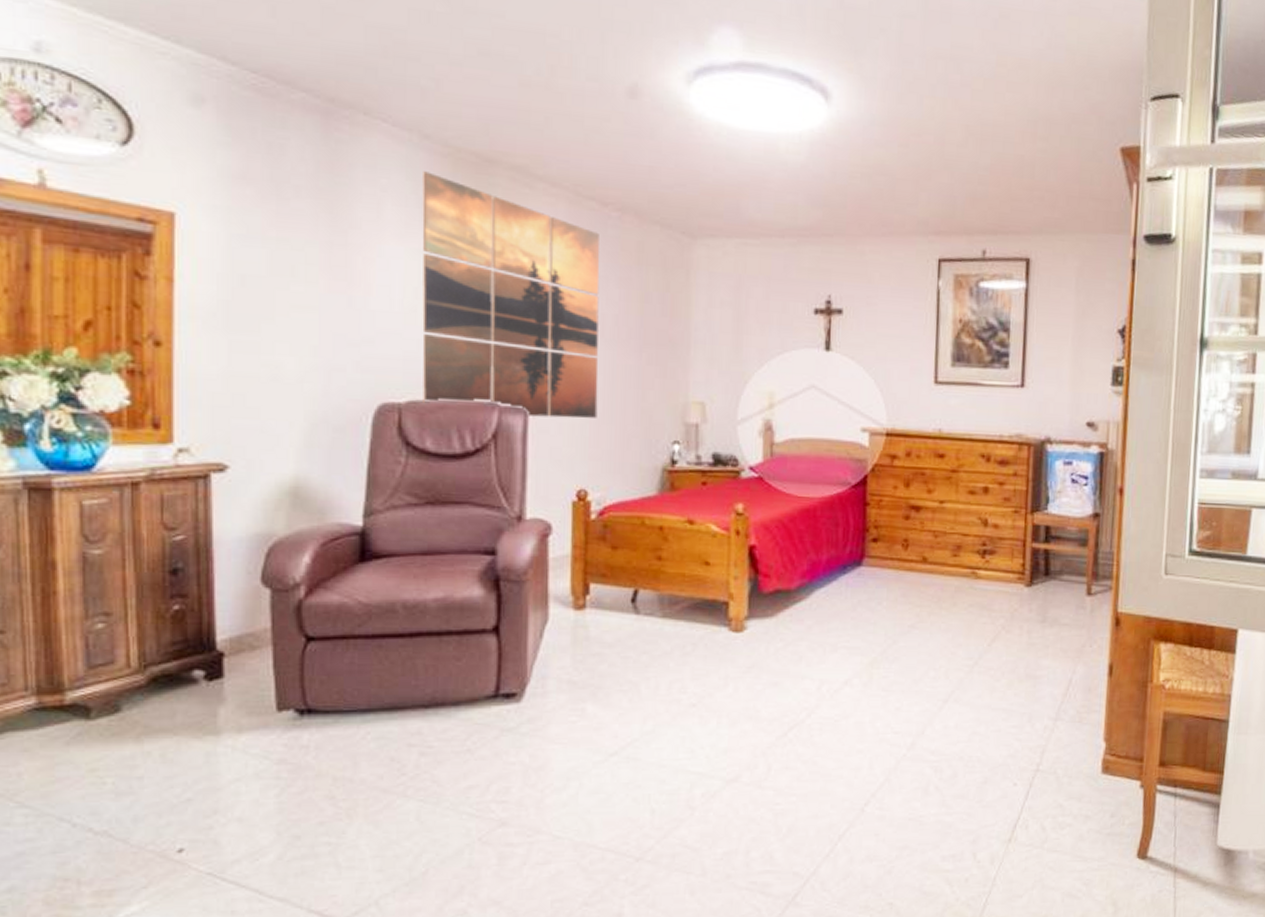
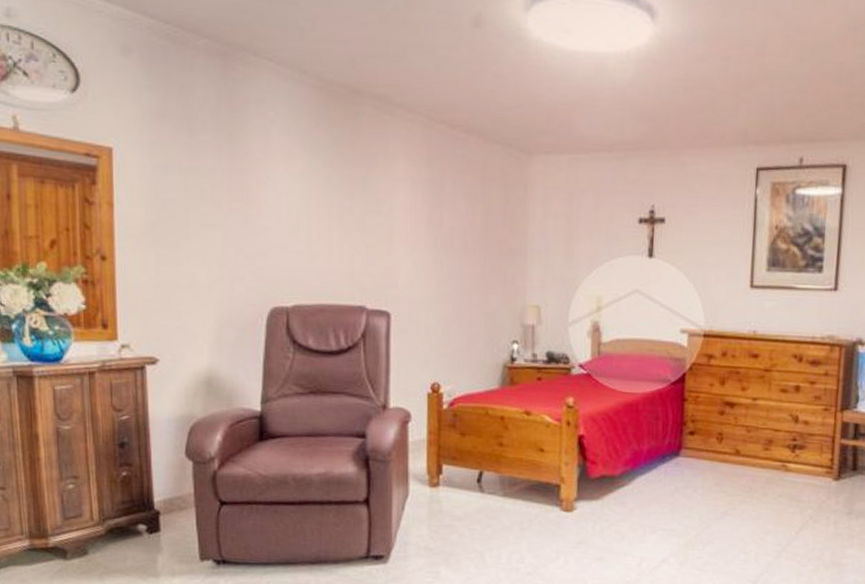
wall art: present [422,171,600,419] -> none [302,103,450,320]

